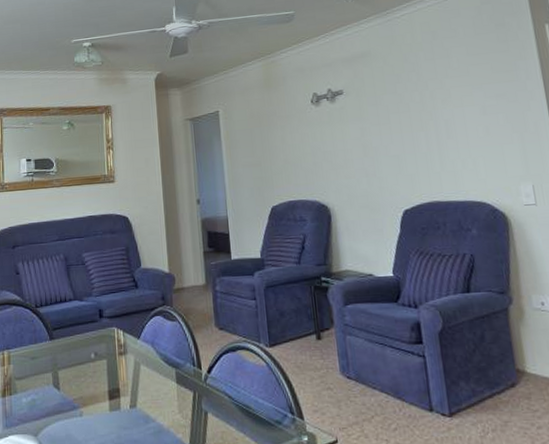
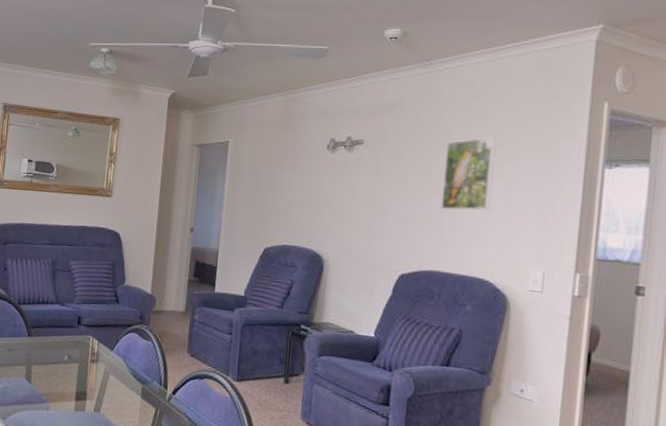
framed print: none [418,70,471,143] -> present [441,137,497,210]

